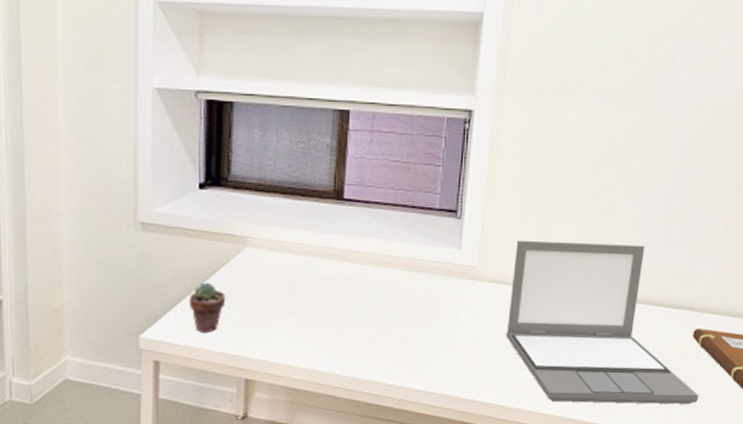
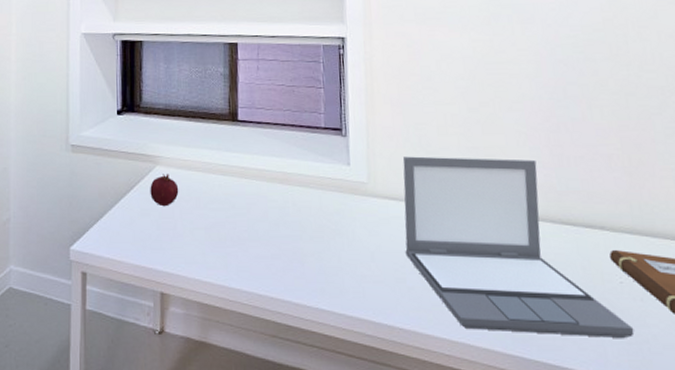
potted succulent: present [189,282,226,333] -> none [110,198,142,247]
fruit: none [237,256,271,291] -> present [150,174,179,207]

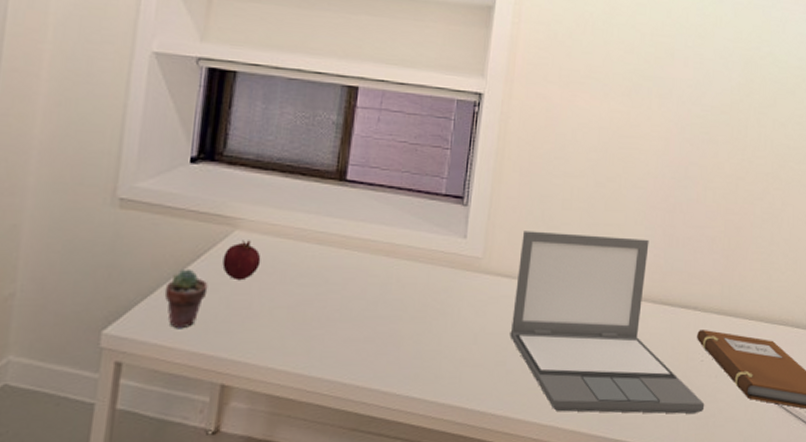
potted succulent: none [110,198,142,247] -> present [164,269,208,329]

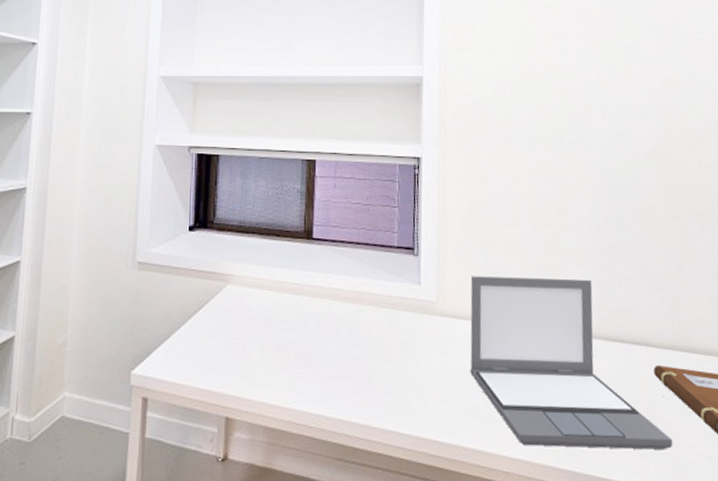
potted succulent: present [164,269,208,329] -> none [176,318,210,370]
fruit: present [222,240,261,281] -> none [219,293,250,327]

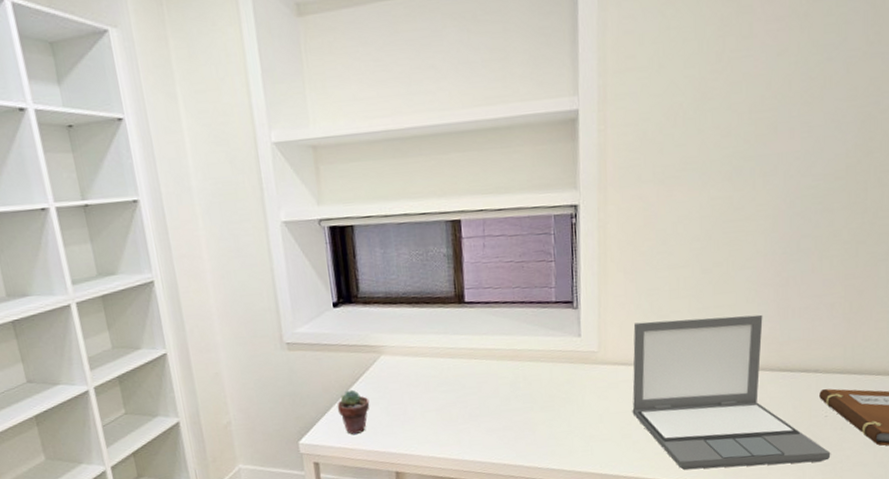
potted succulent: none [176,318,210,370] -> present [337,389,370,435]

